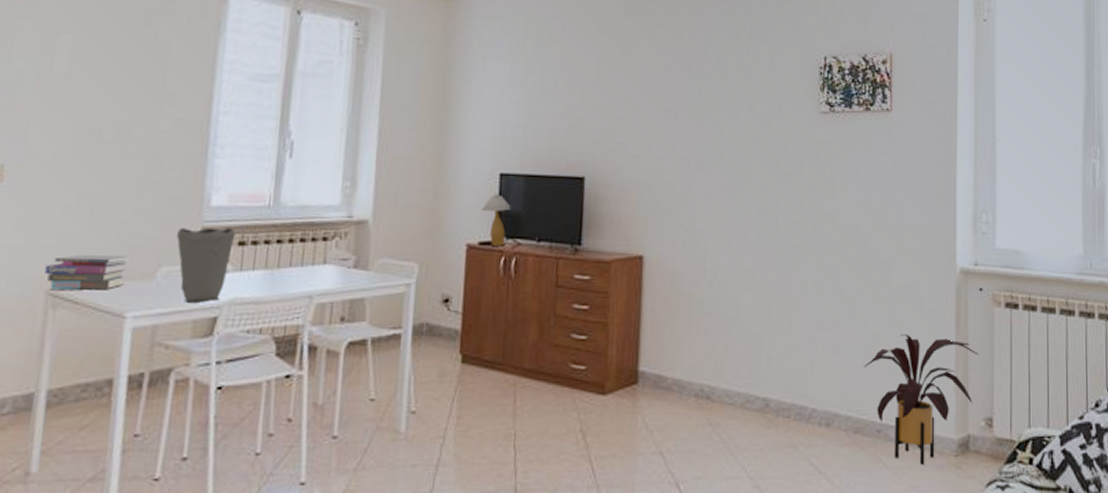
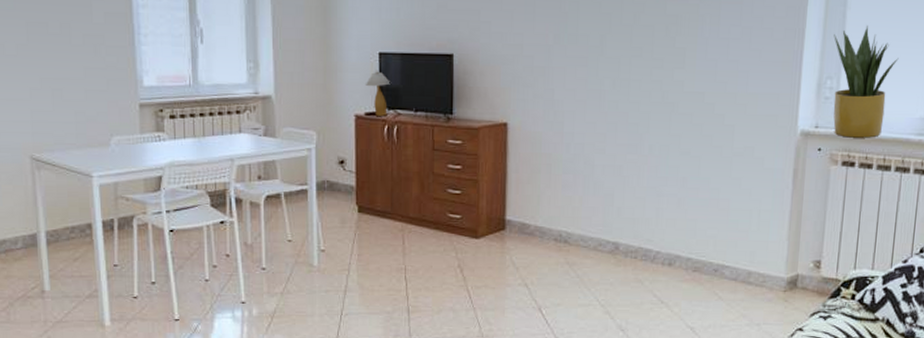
books: present [44,254,132,291] -> none [26,127,89,156]
vase: present [177,227,236,305] -> none [121,104,167,166]
house plant: present [863,335,979,466] -> none [704,190,813,299]
planter: none [985,158,1051,277] -> present [833,26,899,138]

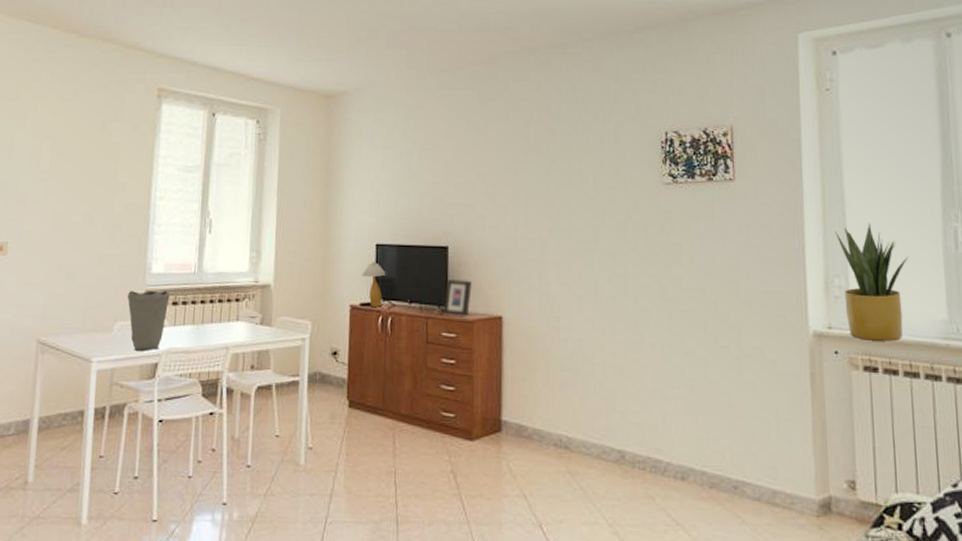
vase: none [121,104,167,166] -> present [127,290,170,353]
picture frame: none [448,88,477,123] -> present [443,279,472,316]

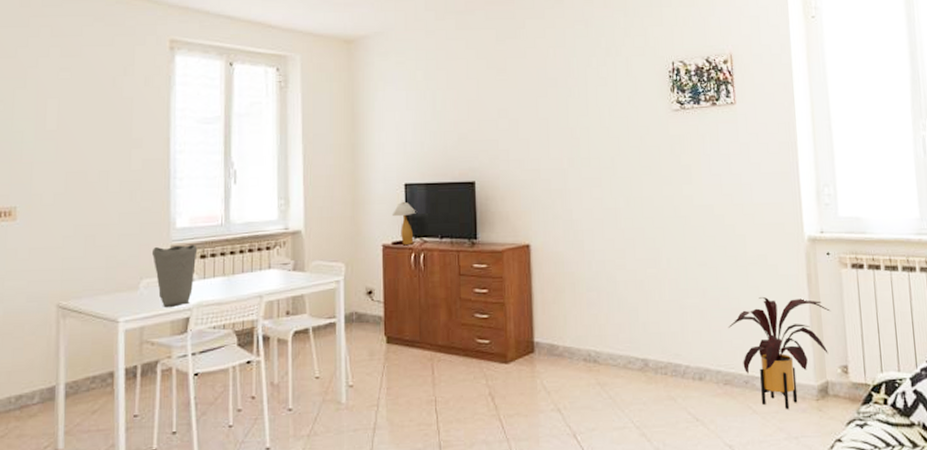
picture frame: present [443,279,472,316] -> none [473,212,500,247]
house plant: none [716,395,838,524] -> present [728,297,831,410]
planter: present [835,223,909,341] -> none [824,136,886,241]

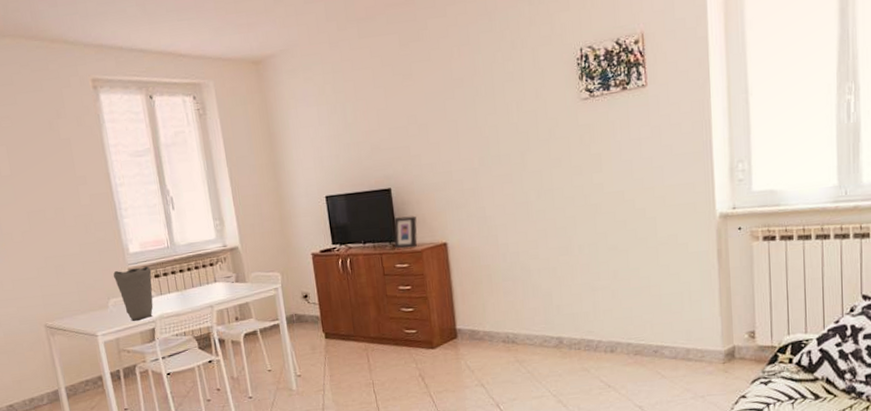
table lamp: present [391,200,418,246] -> none [317,211,340,253]
picture frame: none [473,212,500,247] -> present [393,215,418,249]
house plant: present [728,297,831,410] -> none [638,273,741,374]

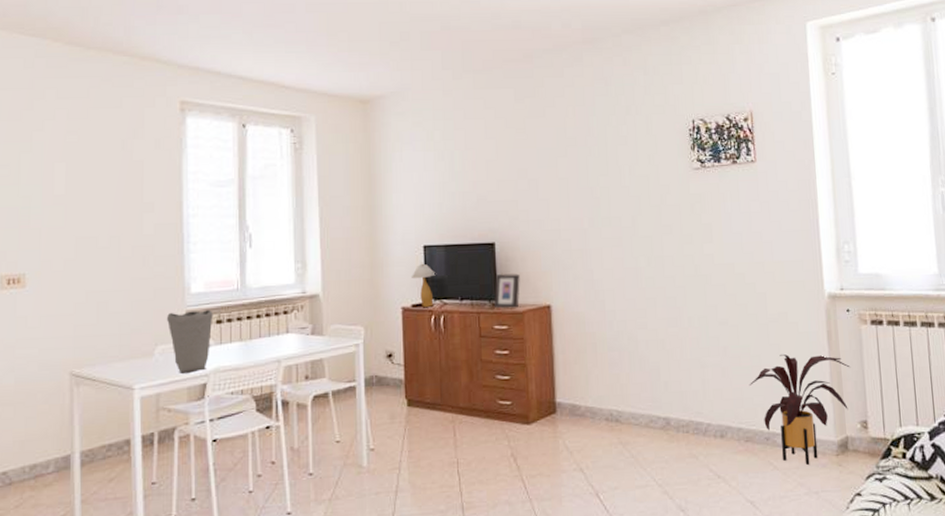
table lamp: none [317,211,340,253] -> present [410,262,437,308]
house plant: none [638,273,741,374] -> present [749,354,851,466]

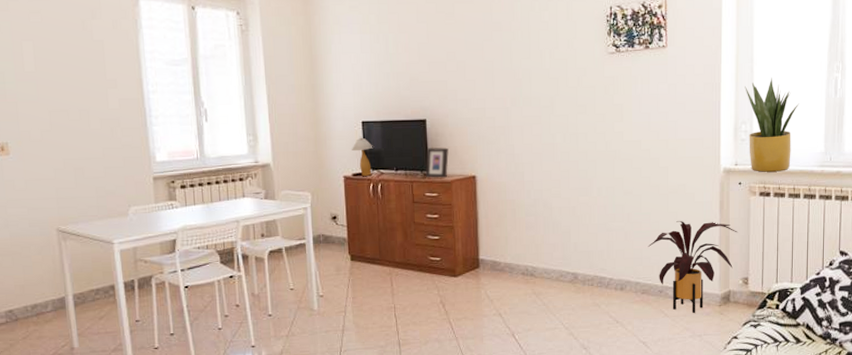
vase: present [167,310,213,375] -> none [137,177,178,232]
planter: none [844,193,905,297] -> present [745,78,799,172]

